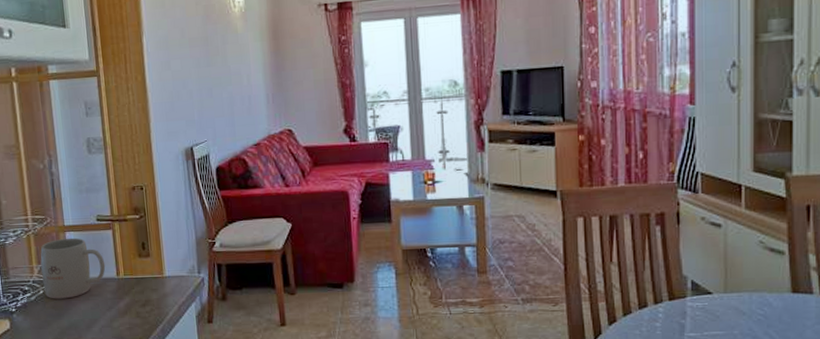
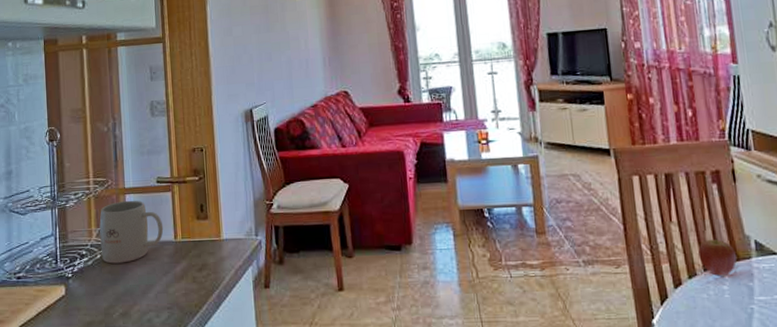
fruit: none [635,278,673,314] -> present [698,238,737,276]

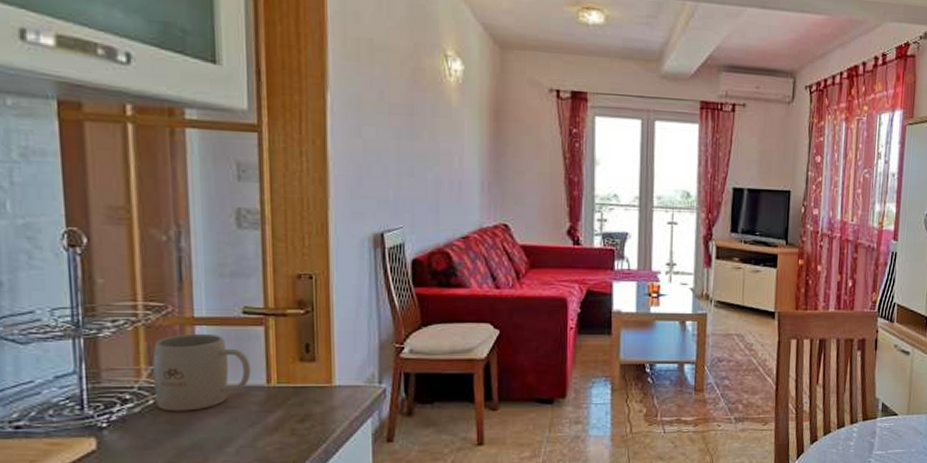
fruit: present [698,238,737,276] -> none [835,400,866,433]

